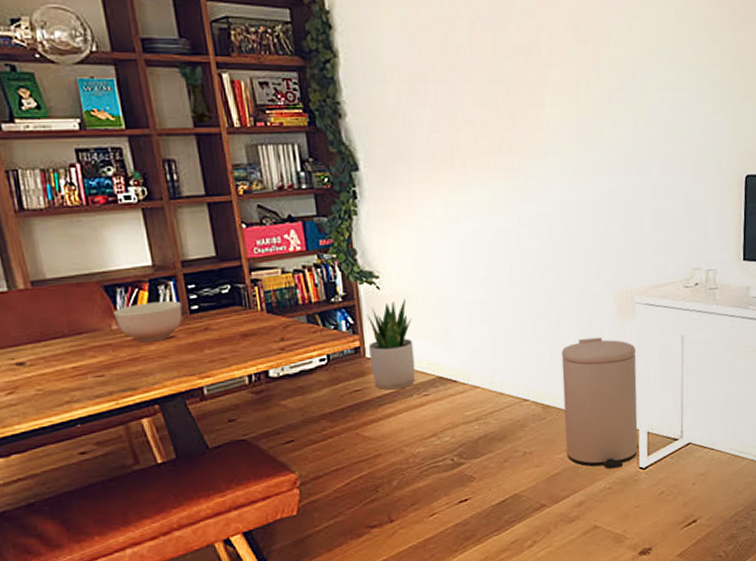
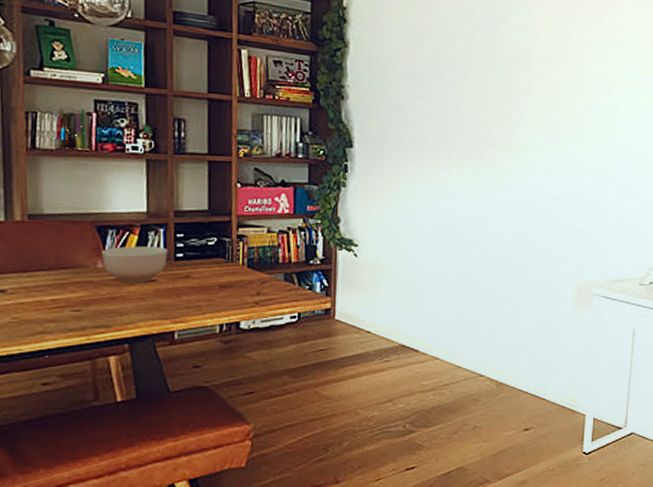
books: none [32,161,82,207] -> present [51,109,92,150]
vase: present [177,62,212,124] -> none [201,35,226,91]
planter: present [367,298,416,390] -> none [338,267,383,353]
pedal bin: present [561,337,638,470] -> none [514,322,590,451]

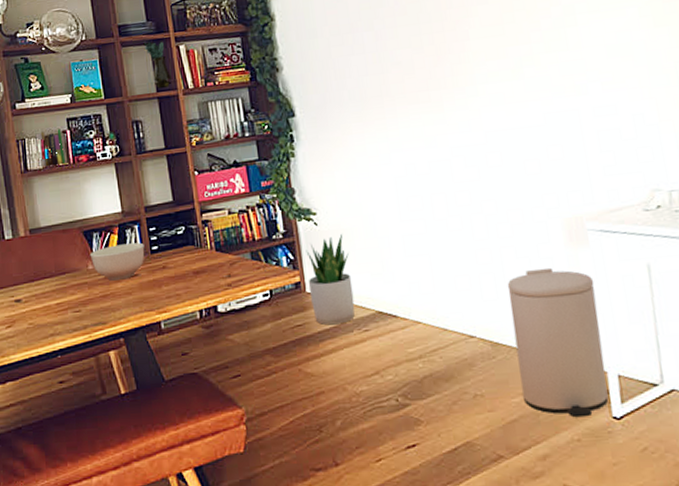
vase: none [201,35,226,91] -> present [144,39,171,89]
planter: none [338,267,383,353] -> present [306,233,355,326]
pedal bin: none [514,322,590,451] -> present [507,267,609,418]

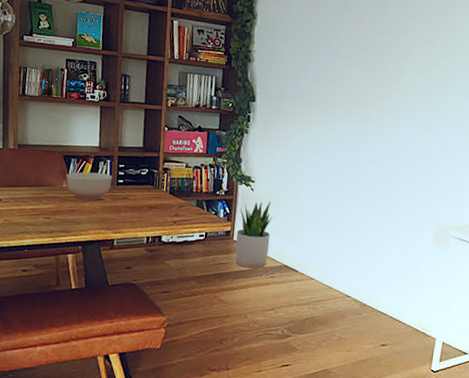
vase: present [144,39,171,89] -> none [144,9,161,54]
pedal bin: present [507,267,609,418] -> none [373,257,445,367]

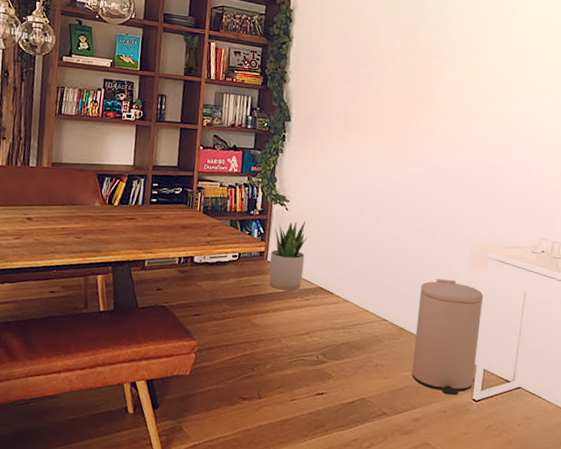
books: present [36,65,64,97] -> none [72,85,101,116]
bowl: present [65,172,113,201] -> none [98,191,146,220]
vase: none [144,9,161,54] -> present [182,31,199,74]
pedal bin: none [373,257,445,367] -> present [411,279,484,396]

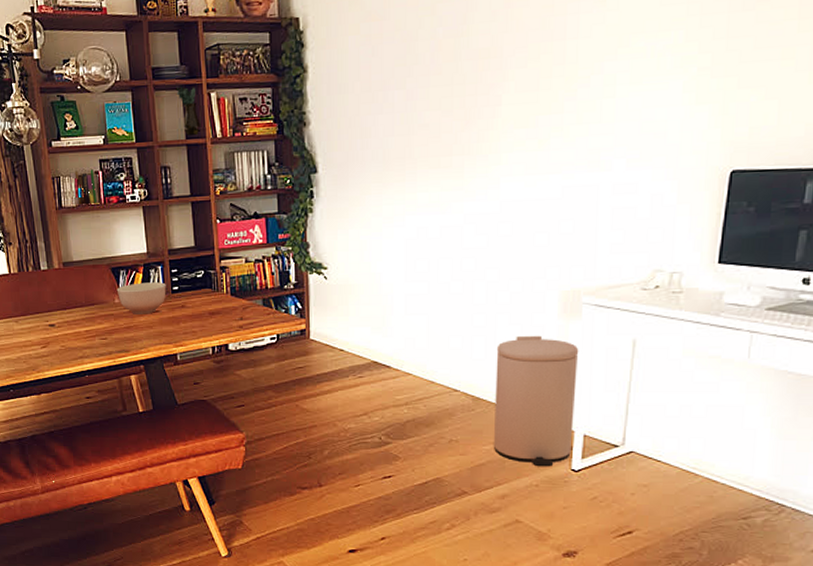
books: none [72,85,101,116] -> present [70,169,101,205]
bowl: none [98,191,146,220] -> present [116,282,166,314]
planter: present [269,220,307,291] -> none [312,288,353,370]

